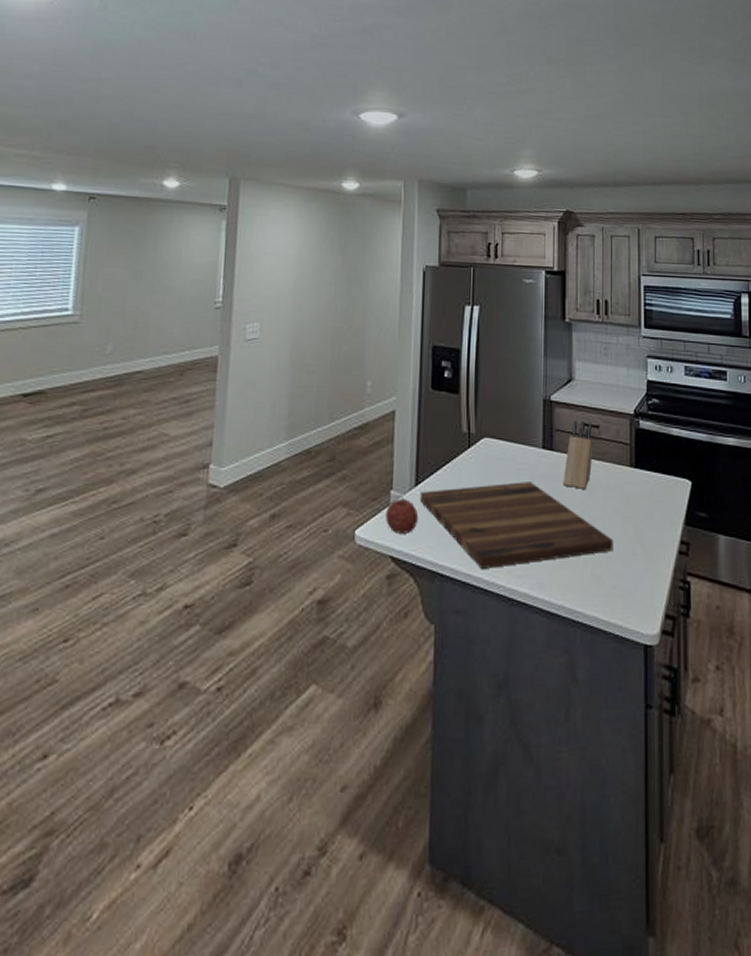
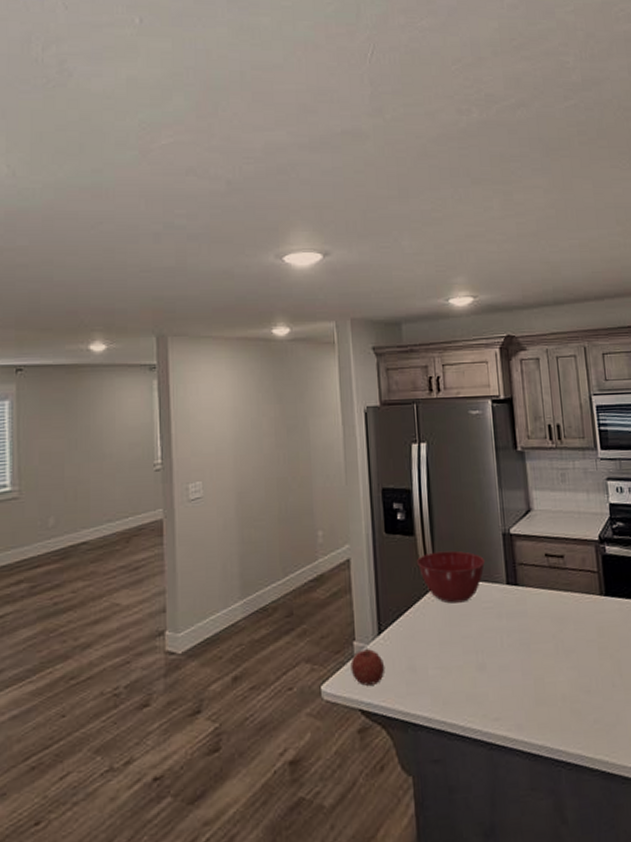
cutting board: present [419,482,613,569] -> none [384,620,591,714]
mixing bowl: none [458,411,525,462] -> present [416,550,486,604]
knife block: present [562,420,593,489] -> none [531,552,560,623]

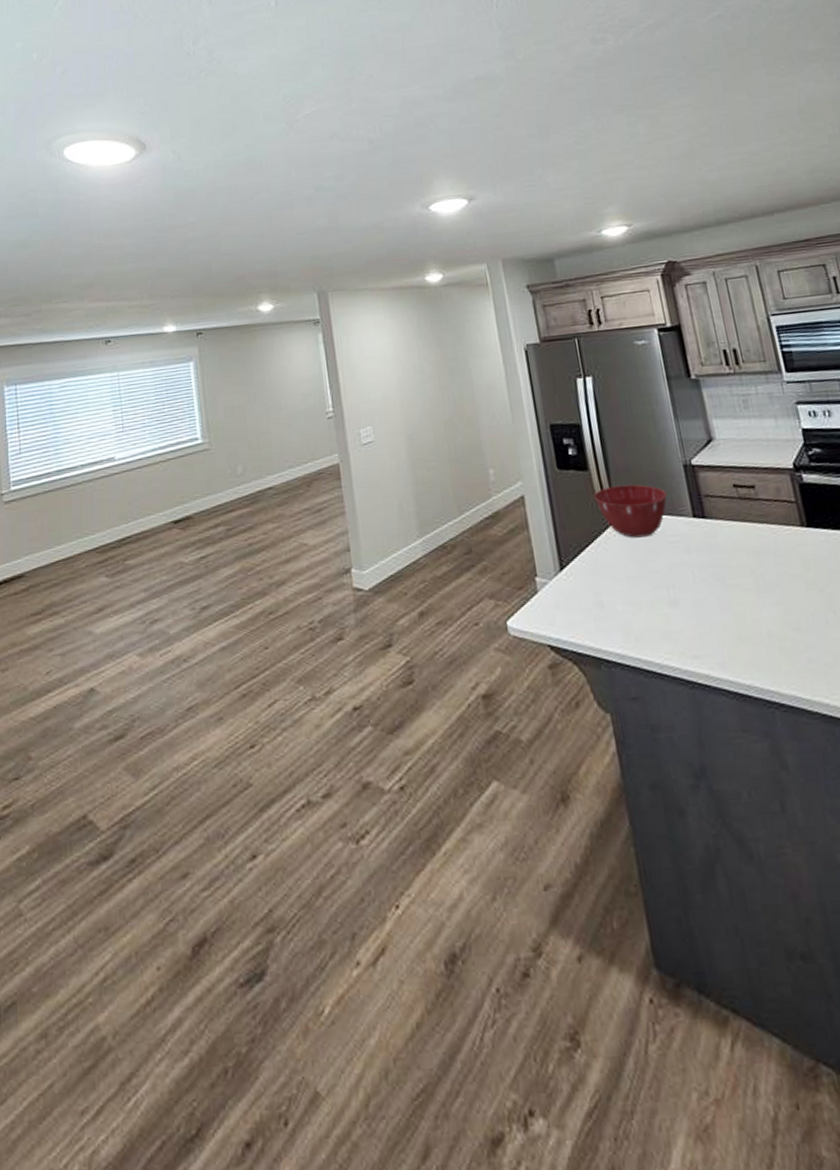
fruit: present [350,648,385,686] -> none [534,584,571,622]

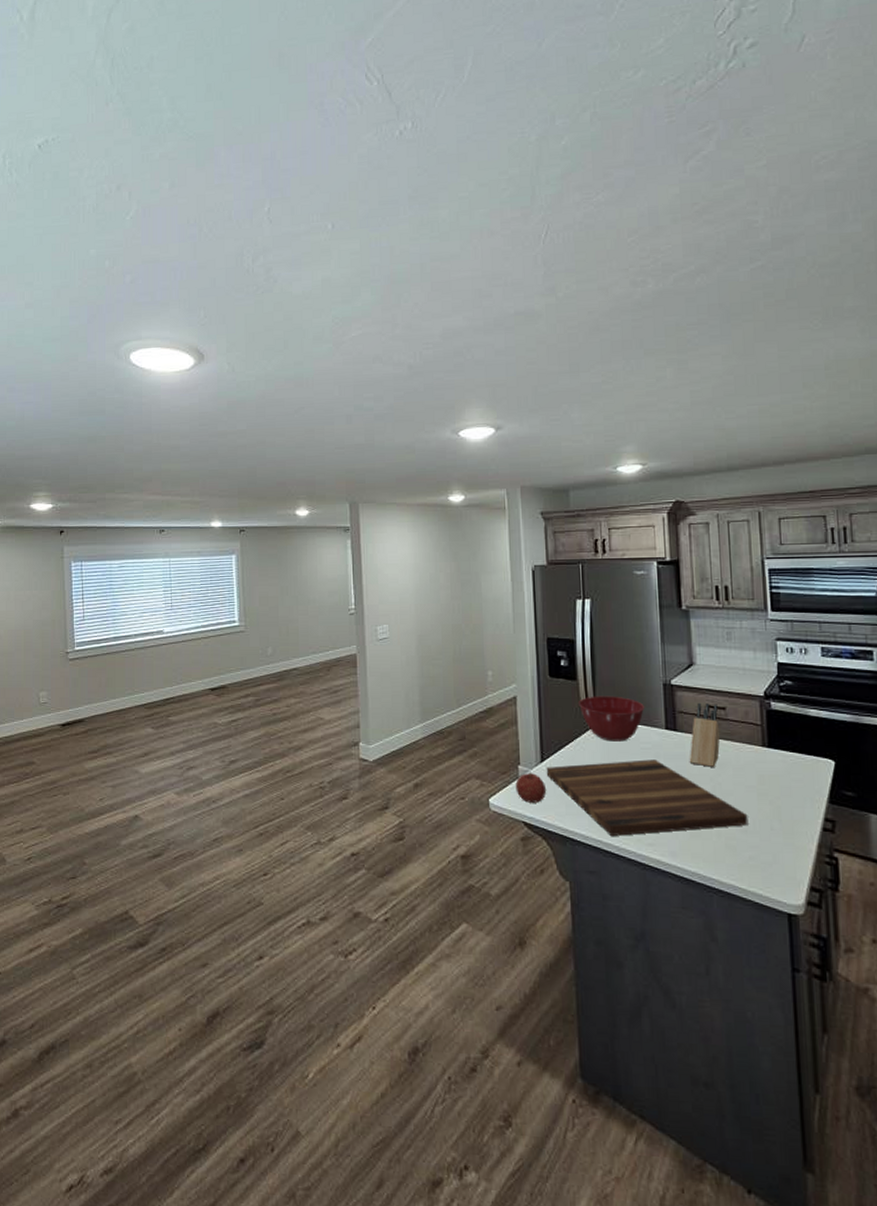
fruit: none [534,584,571,622] -> present [515,772,547,803]
cutting board: none [567,554,800,651] -> present [546,759,748,836]
knife block: none [721,482,757,557] -> present [689,702,721,767]

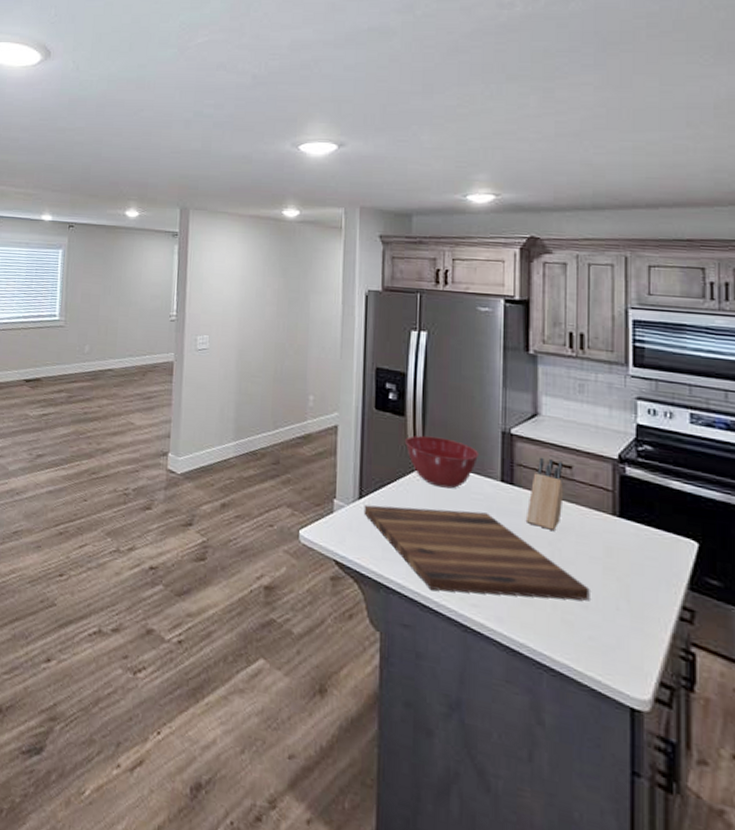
fruit: present [515,772,547,803] -> none [329,507,363,542]

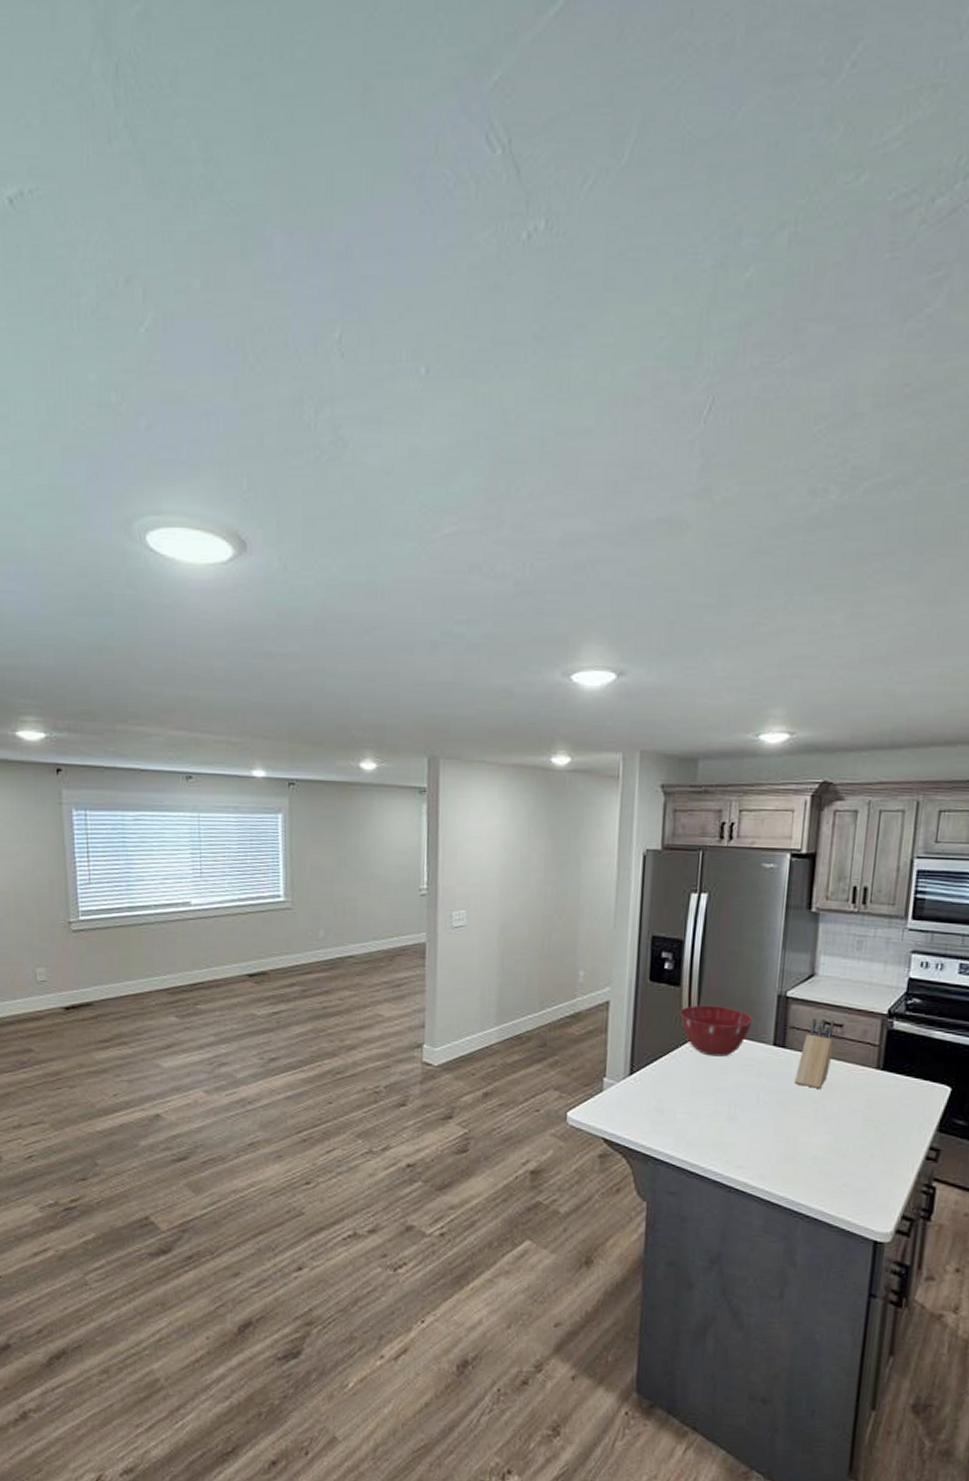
cutting board: present [363,505,590,601] -> none [634,1077,849,1157]

